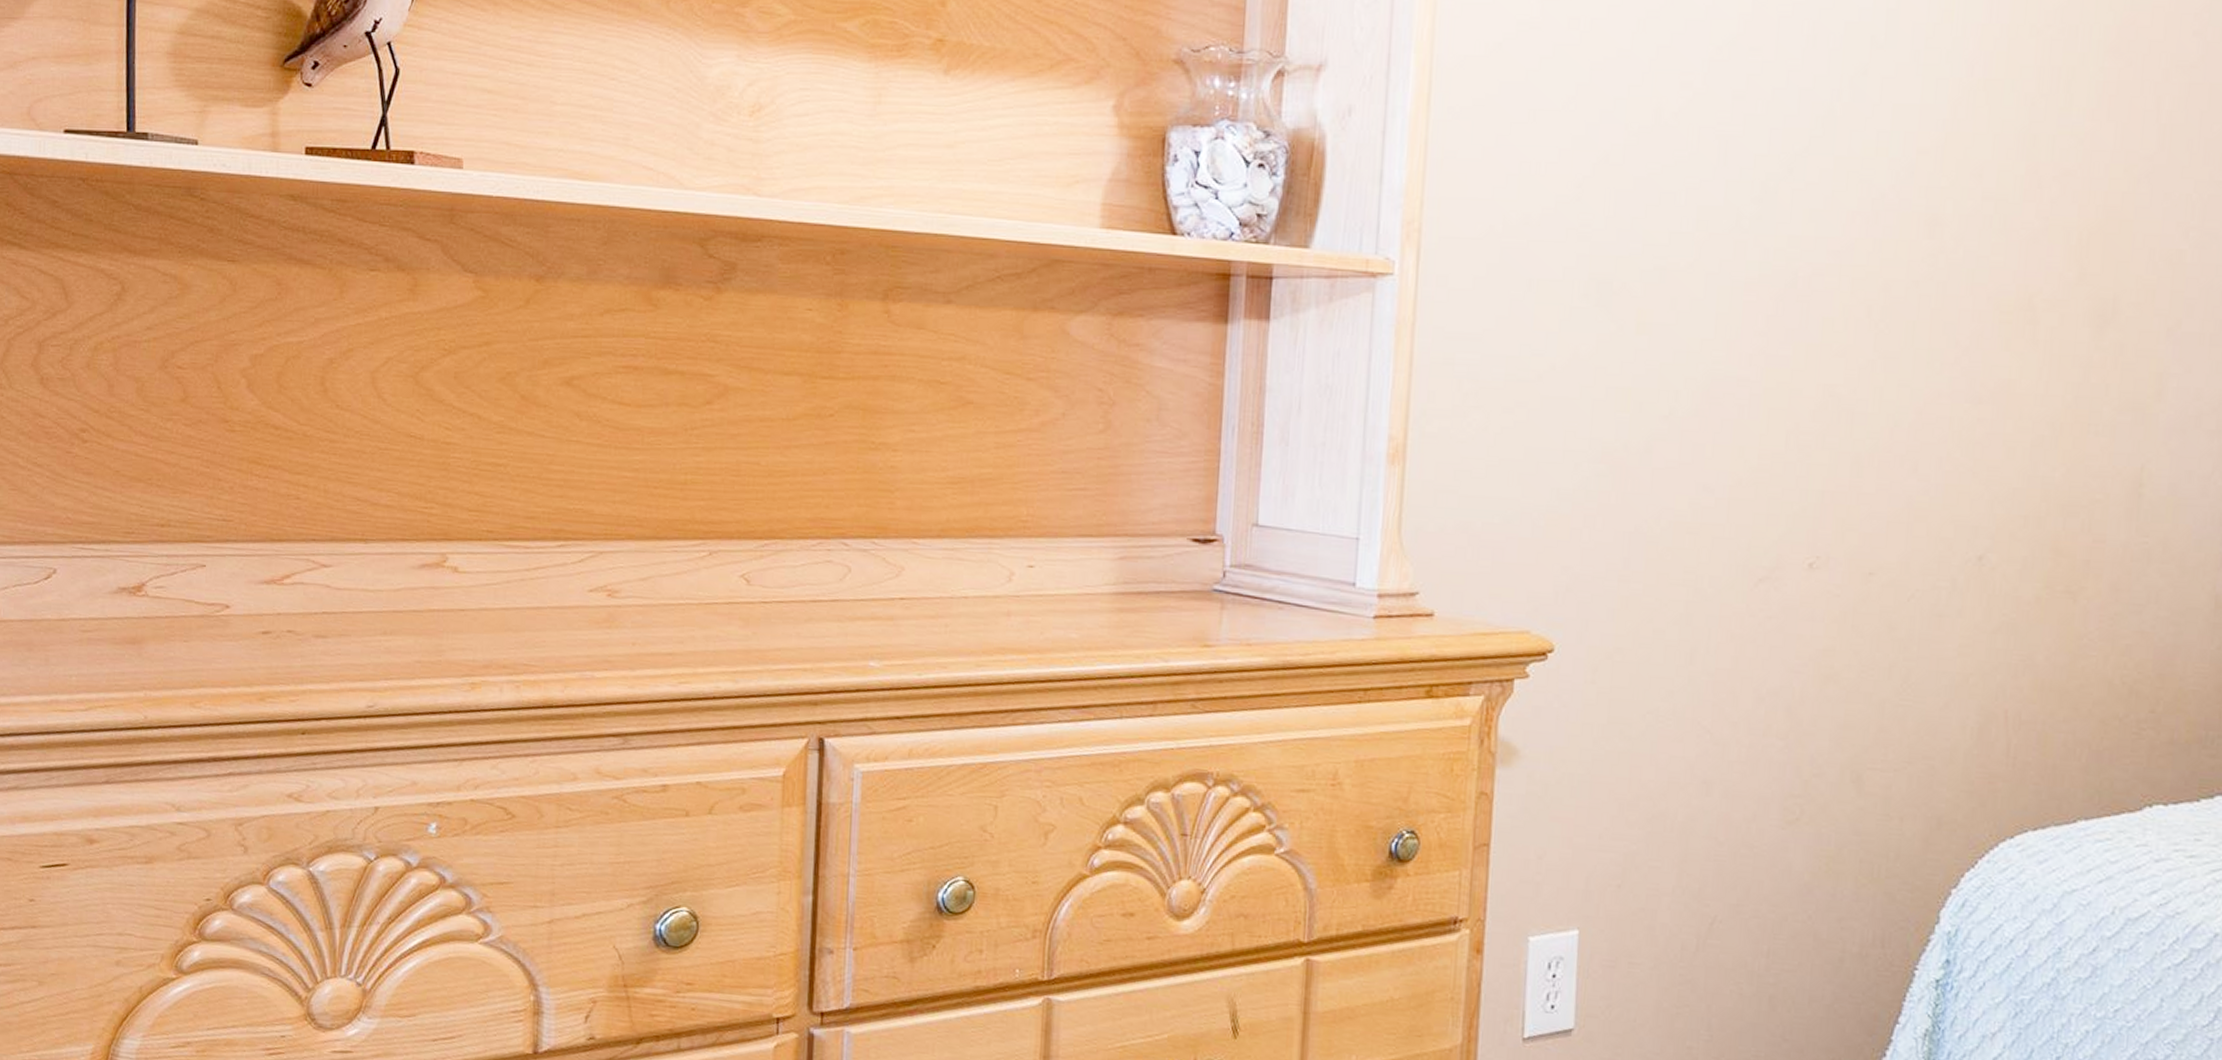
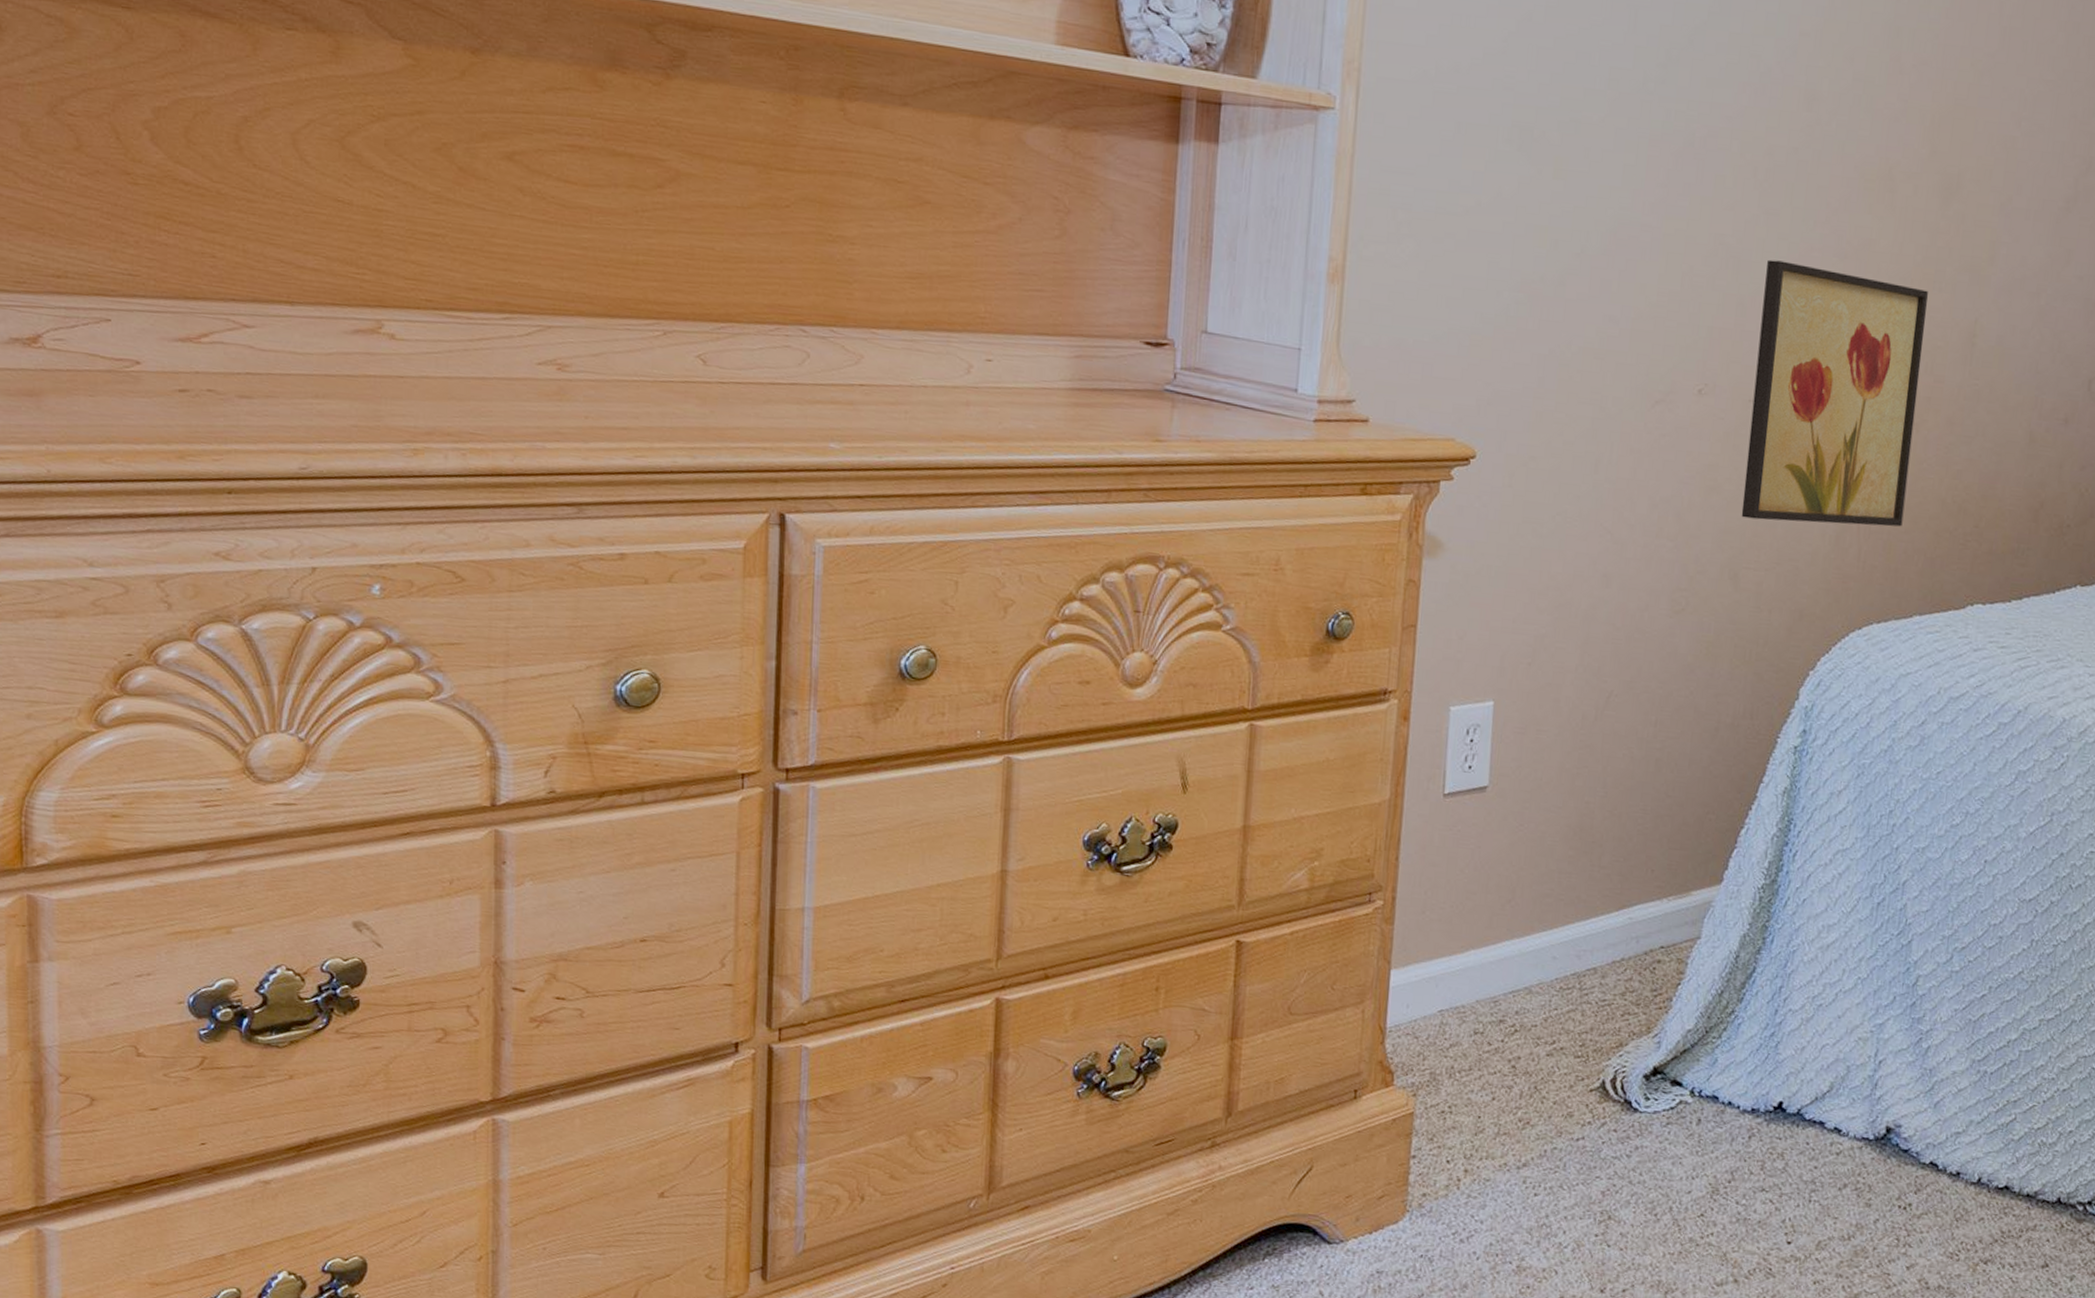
wall art: none [1863,410,2082,715] -> present [1741,259,1928,527]

